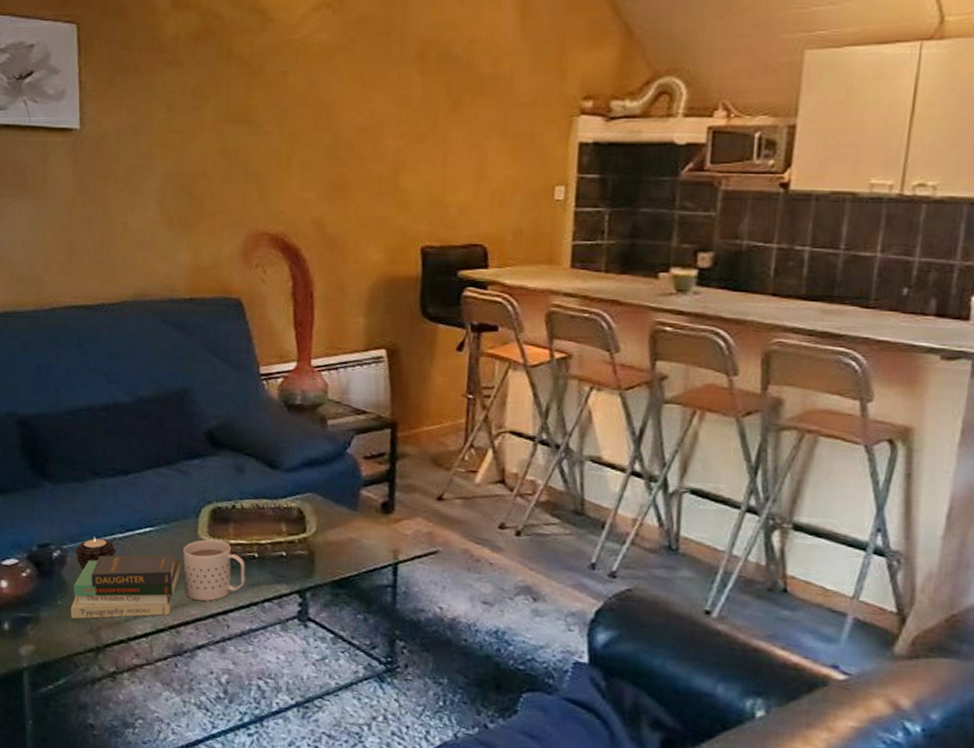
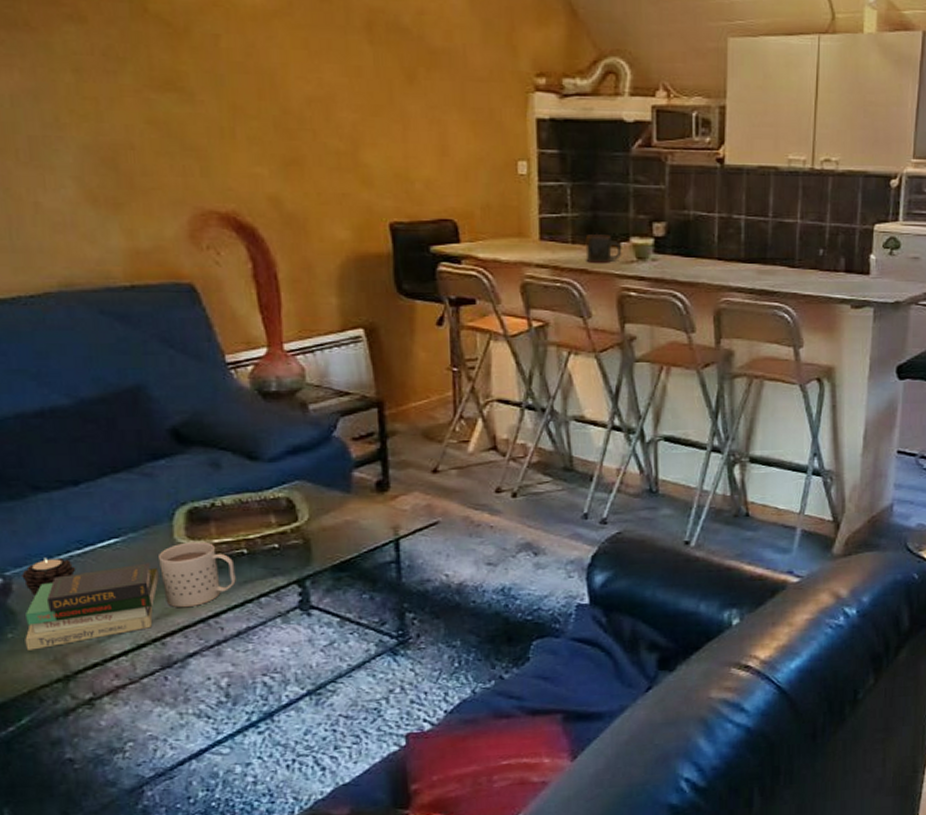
mug: none [618,262,661,296] -> present [585,233,622,264]

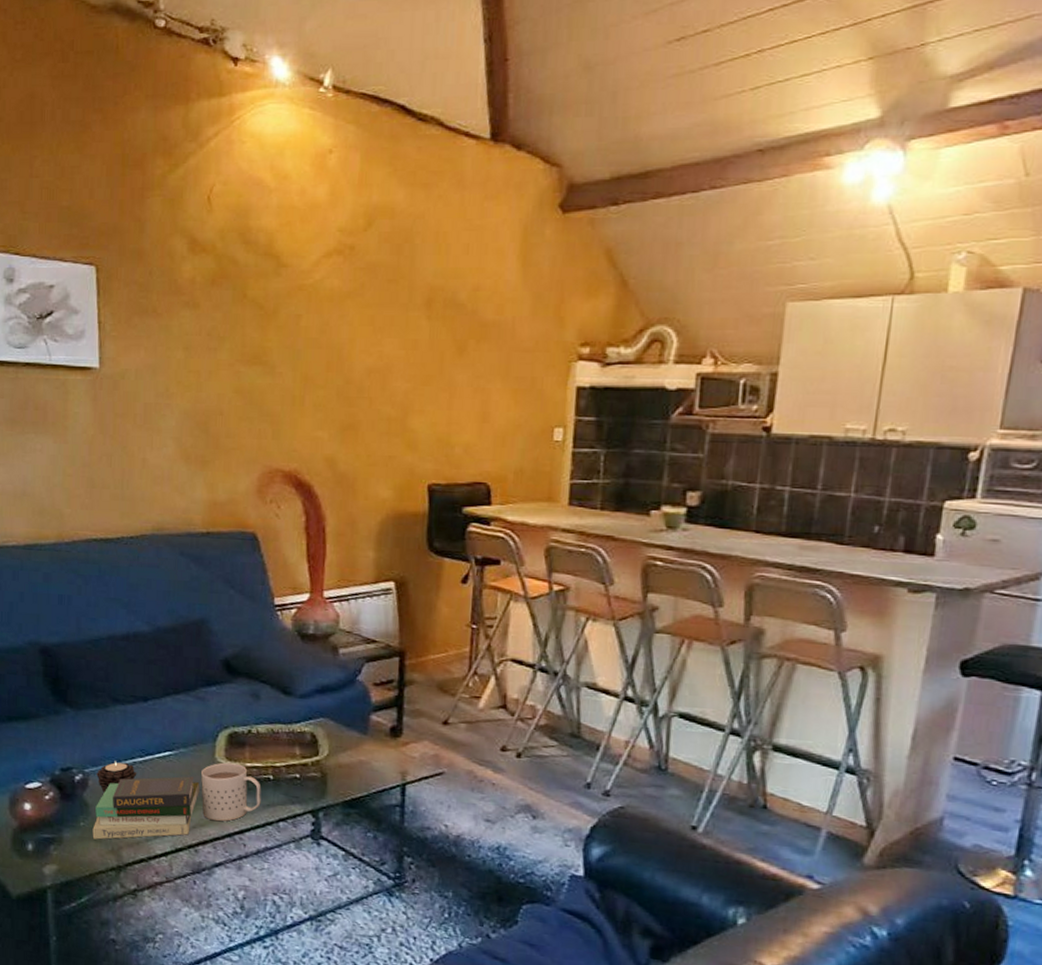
mug: present [585,233,622,264] -> none [613,500,652,532]

